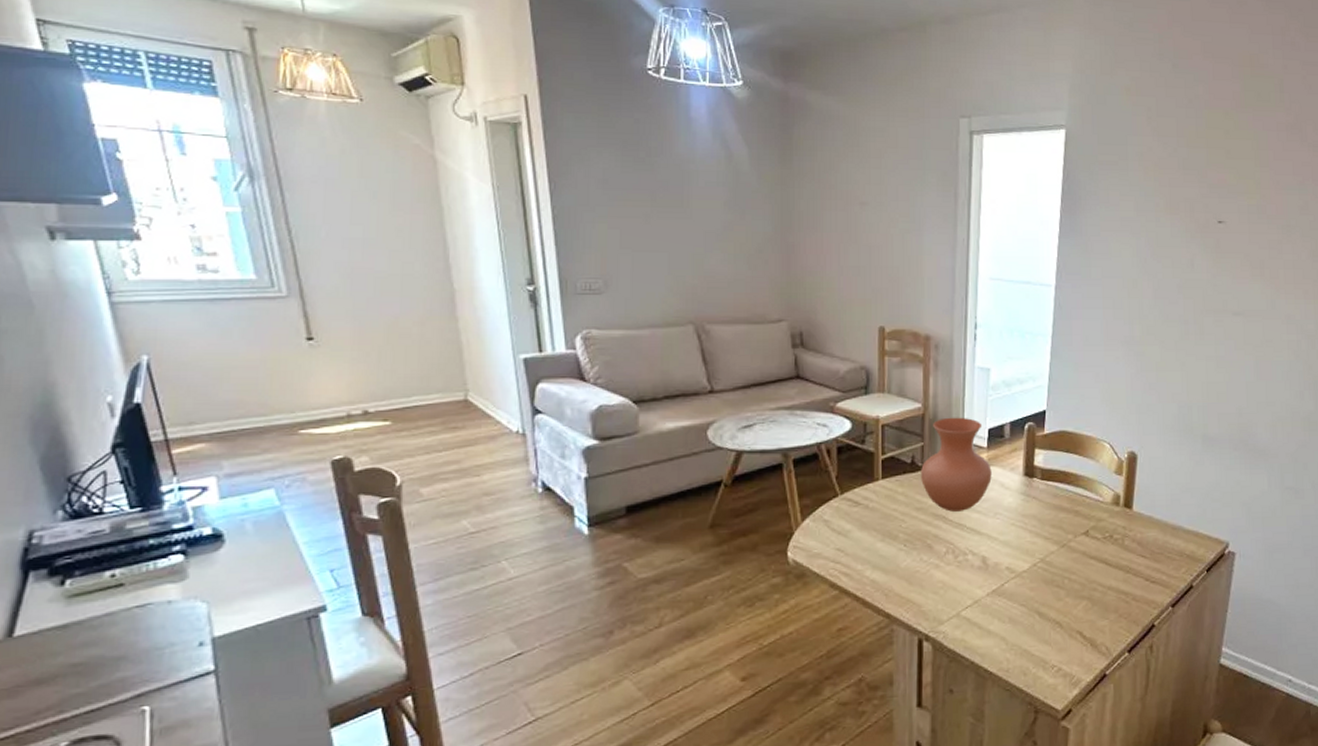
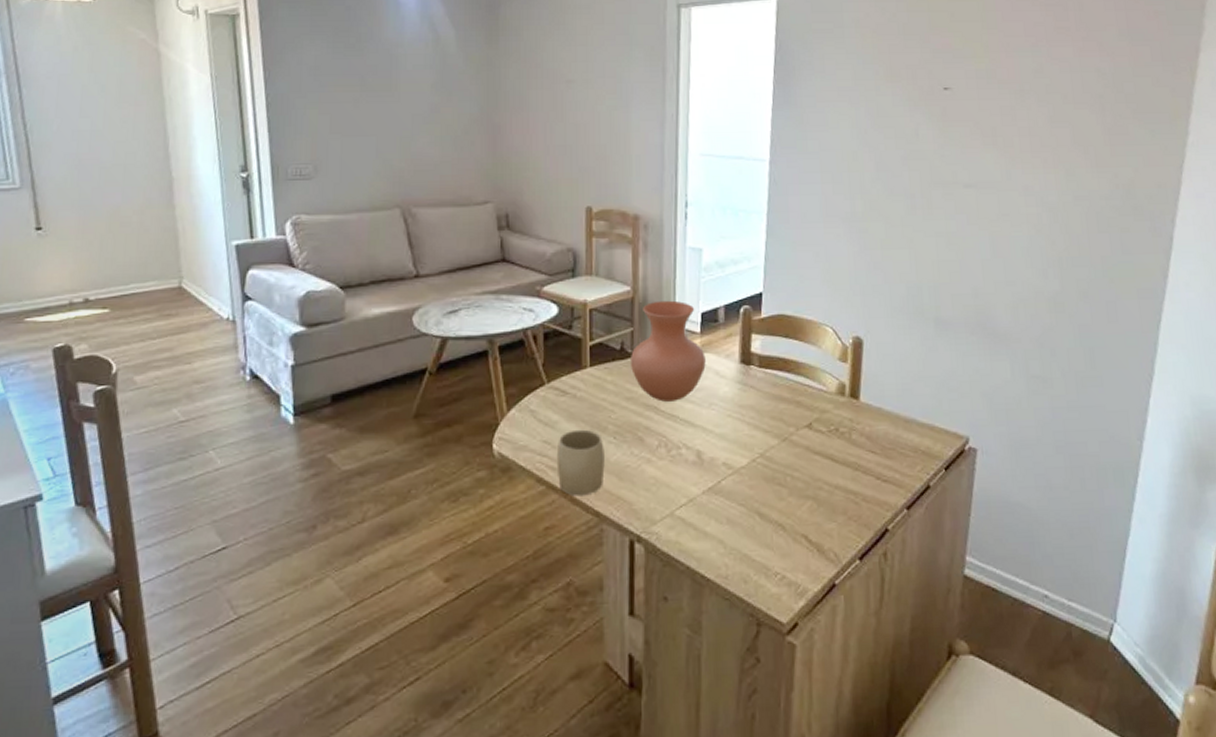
mug: none [849,537,895,600] -> present [556,429,605,496]

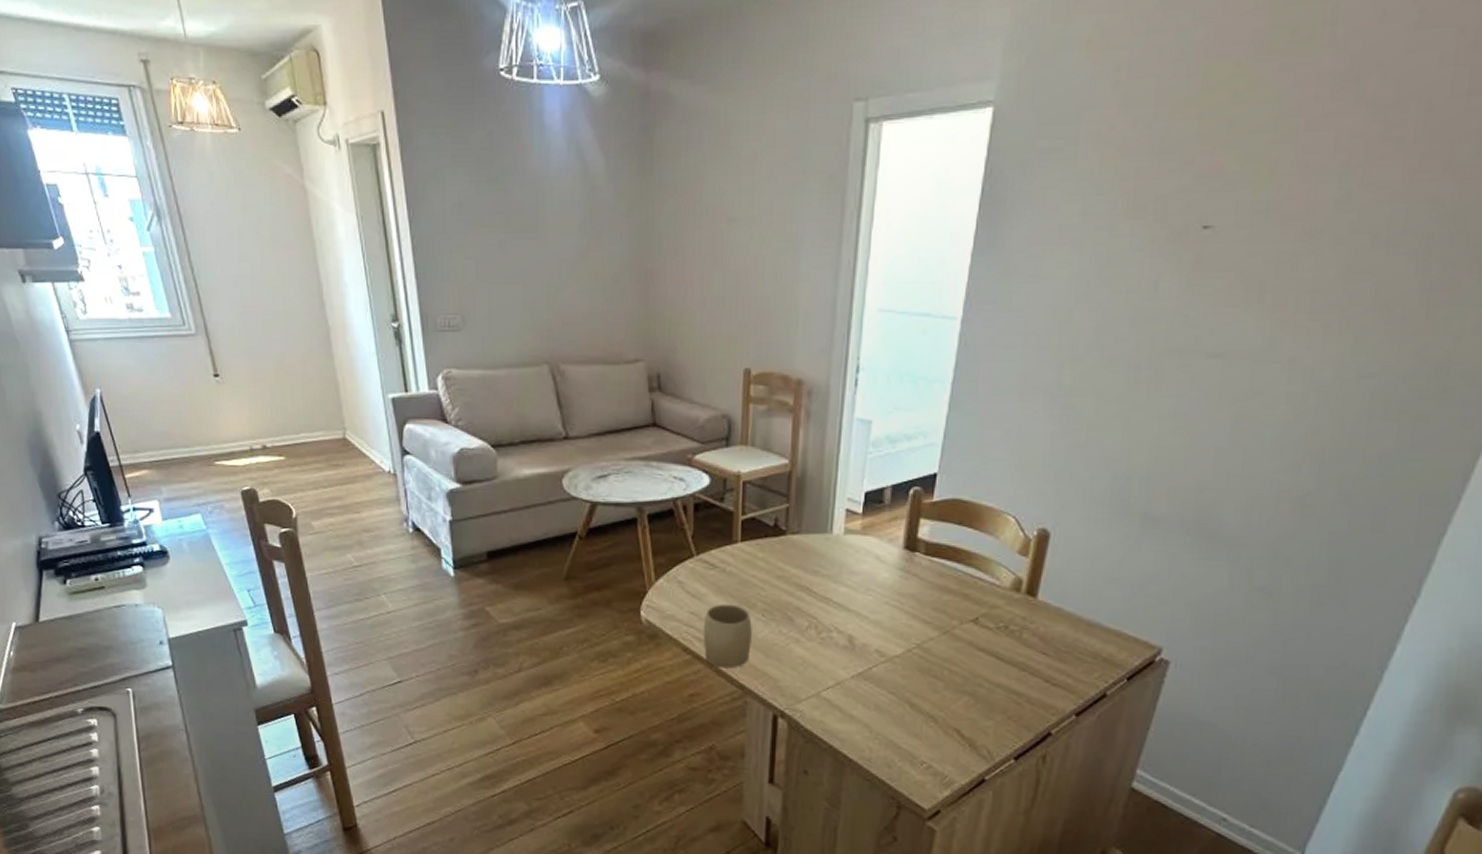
vase: present [629,300,706,402] -> none [783,476,866,584]

